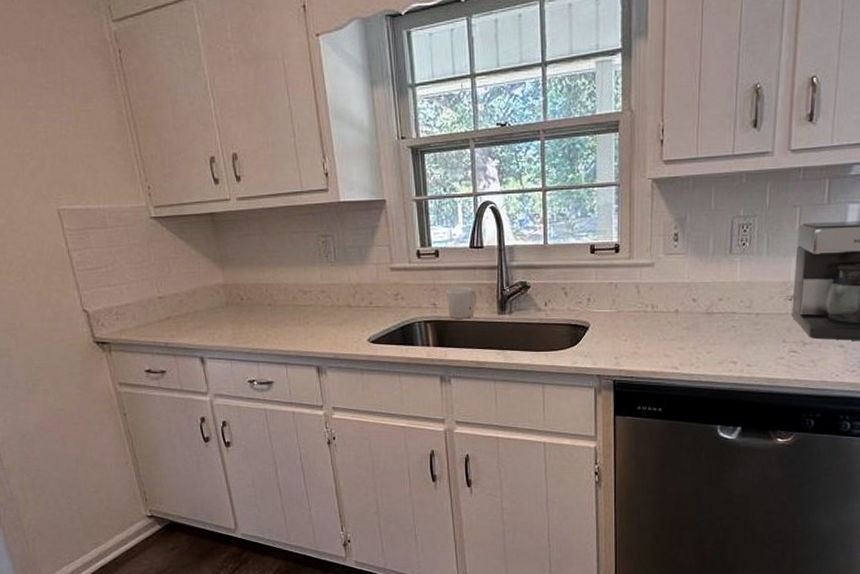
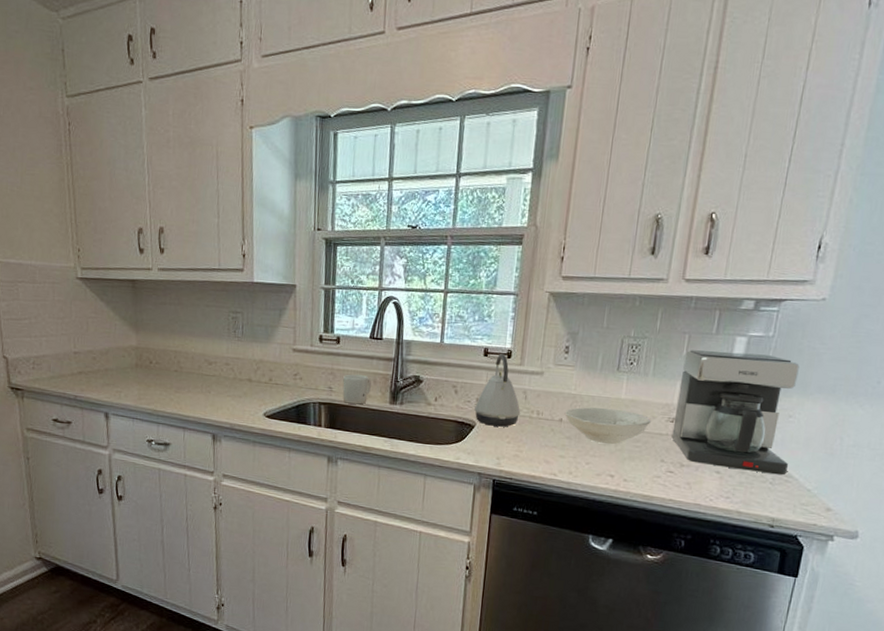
kettle: none [587,248,635,325] -> present [474,353,521,427]
bowl: none [680,294,770,331] -> present [564,407,652,445]

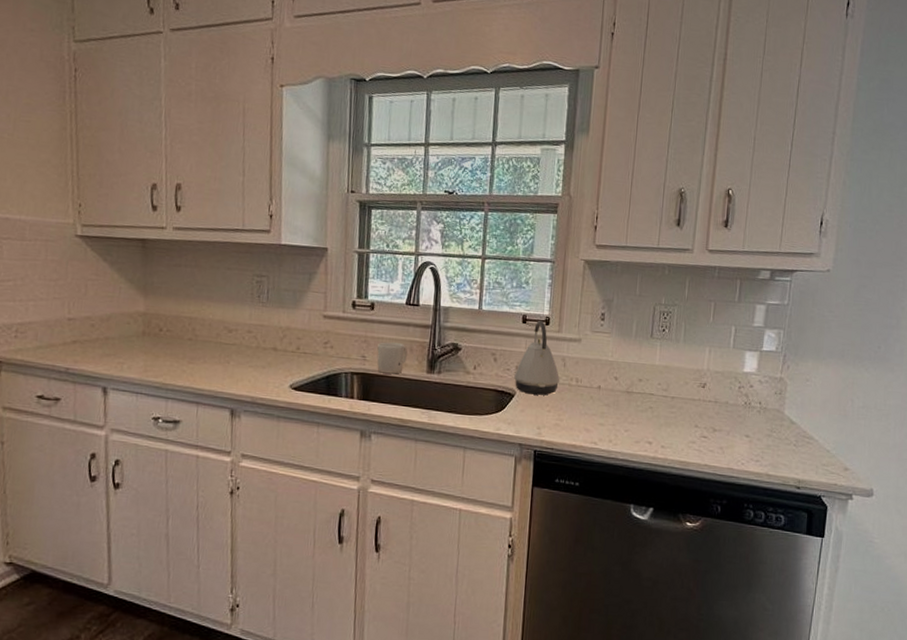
bowl: present [564,407,652,445] -> none [602,374,685,411]
coffee maker: present [671,350,800,476] -> none [704,317,812,437]

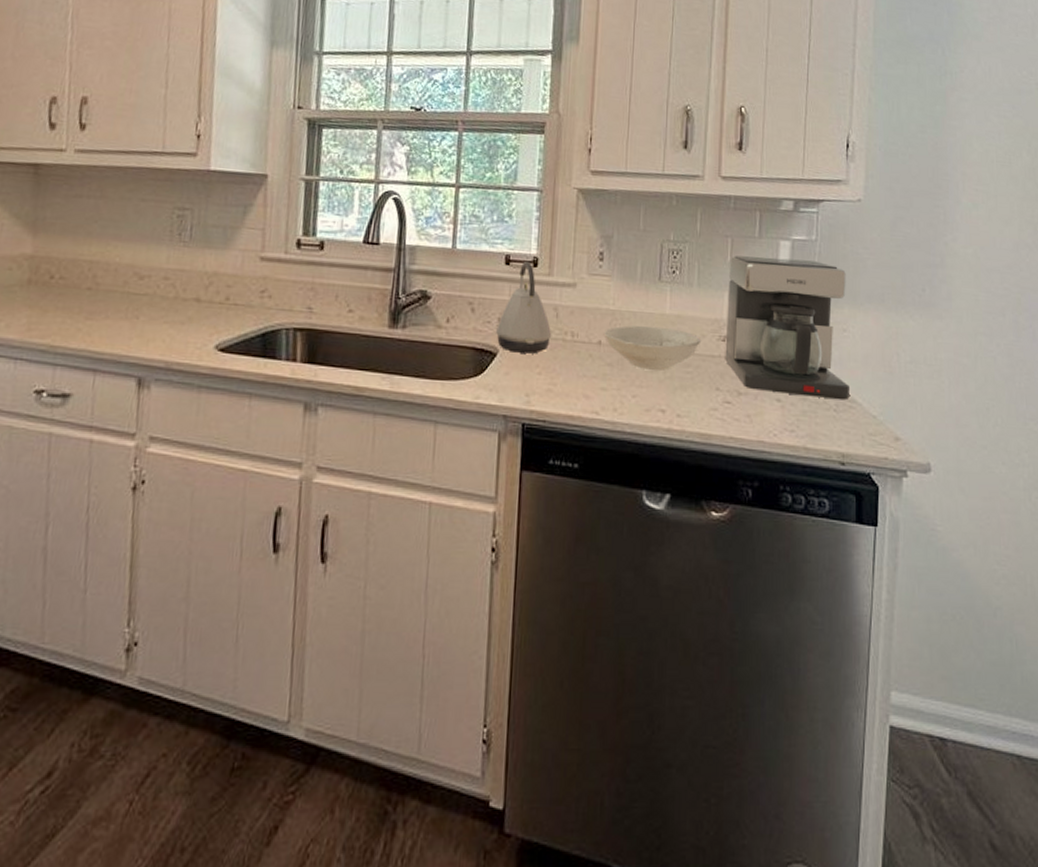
mug: present [376,342,408,374] -> none [326,289,365,330]
bowl: none [602,374,685,411] -> present [603,325,702,371]
coffee maker: none [704,317,812,437] -> present [725,255,851,401]

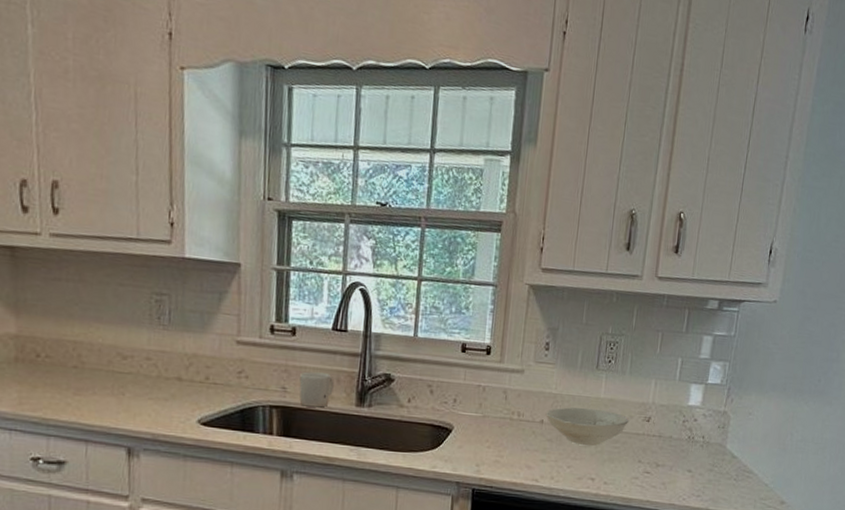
mug: none [326,289,365,330] -> present [299,372,334,408]
kettle: present [496,260,552,354] -> none [452,349,501,430]
coffee maker: present [725,255,851,401] -> none [648,348,757,472]

